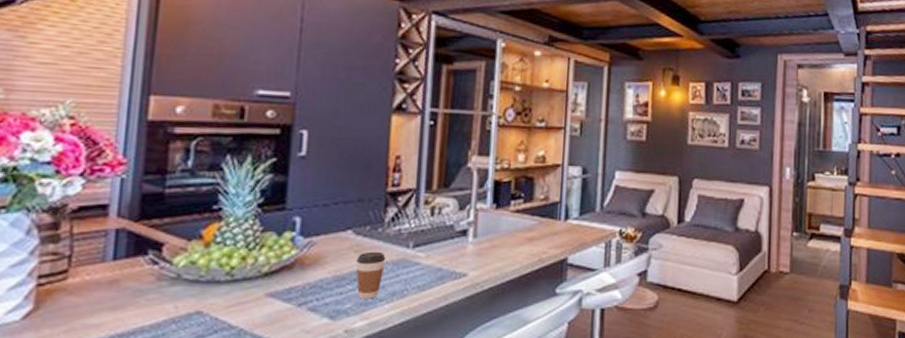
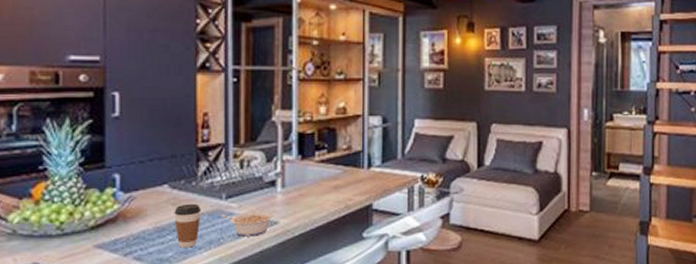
legume: none [407,261,463,289] -> present [221,210,274,237]

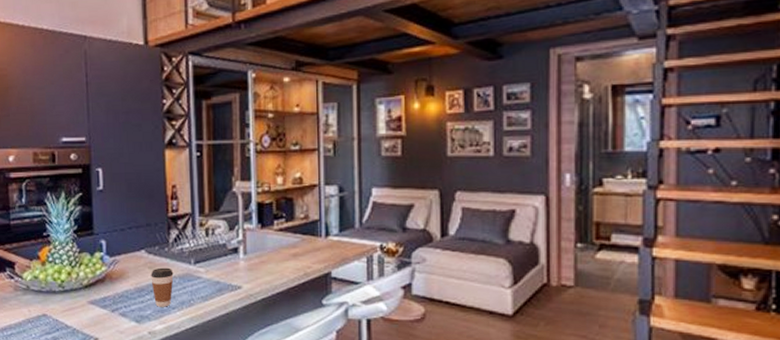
legume: present [221,210,274,237] -> none [191,275,238,299]

